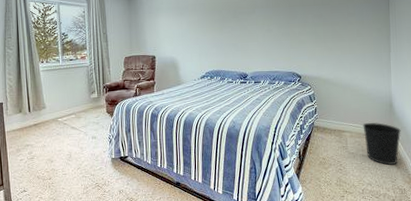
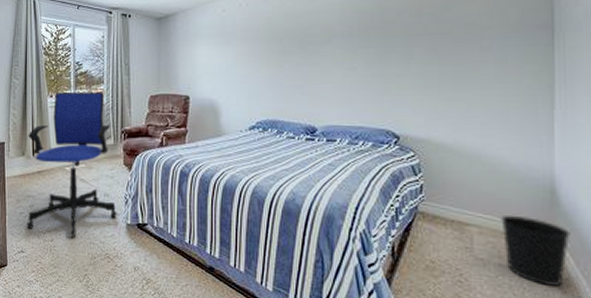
office chair: none [24,56,103,174] -> present [26,91,117,237]

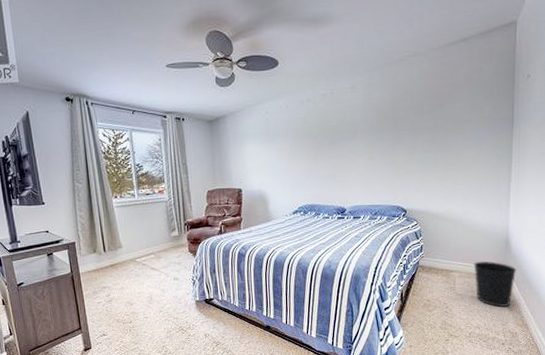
office chair: present [26,91,117,237] -> none [97,190,187,317]

